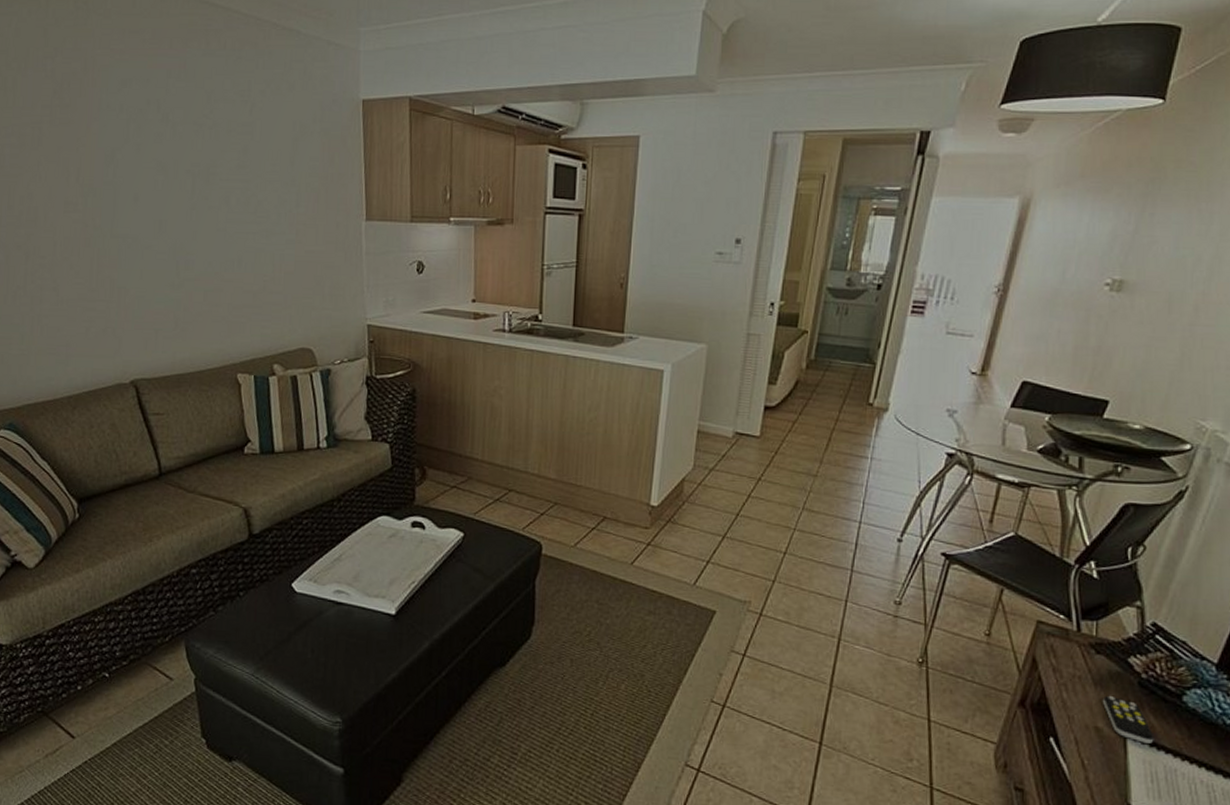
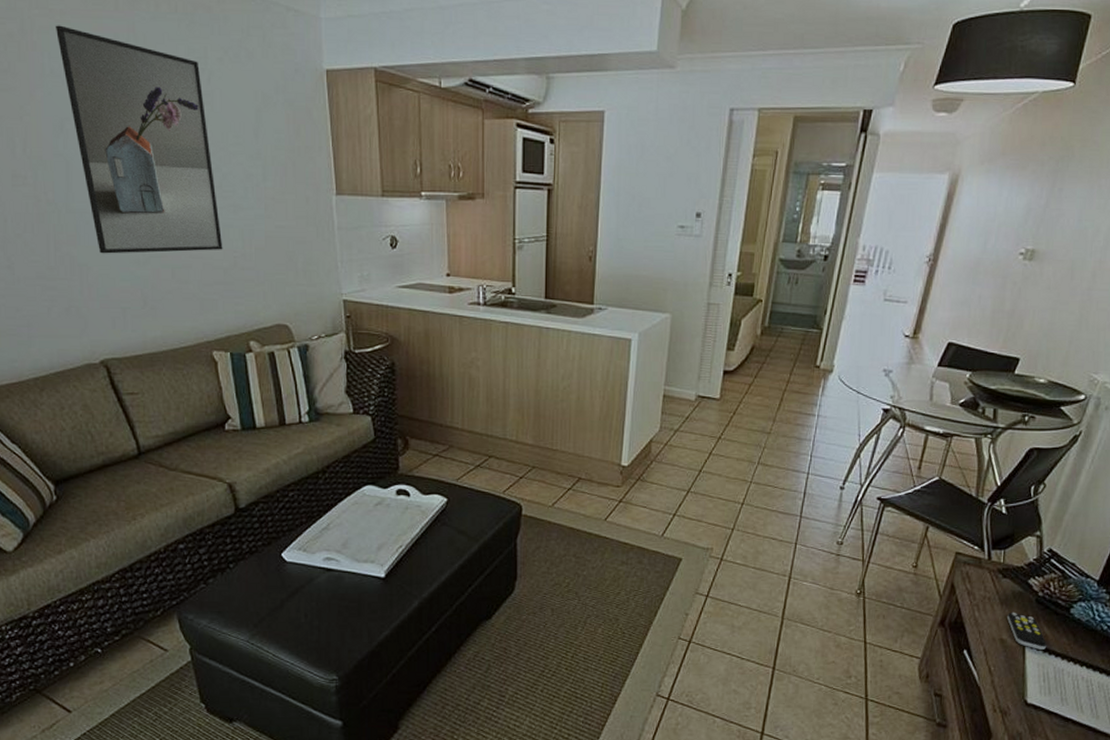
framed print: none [114,63,254,277] -> present [55,25,223,254]

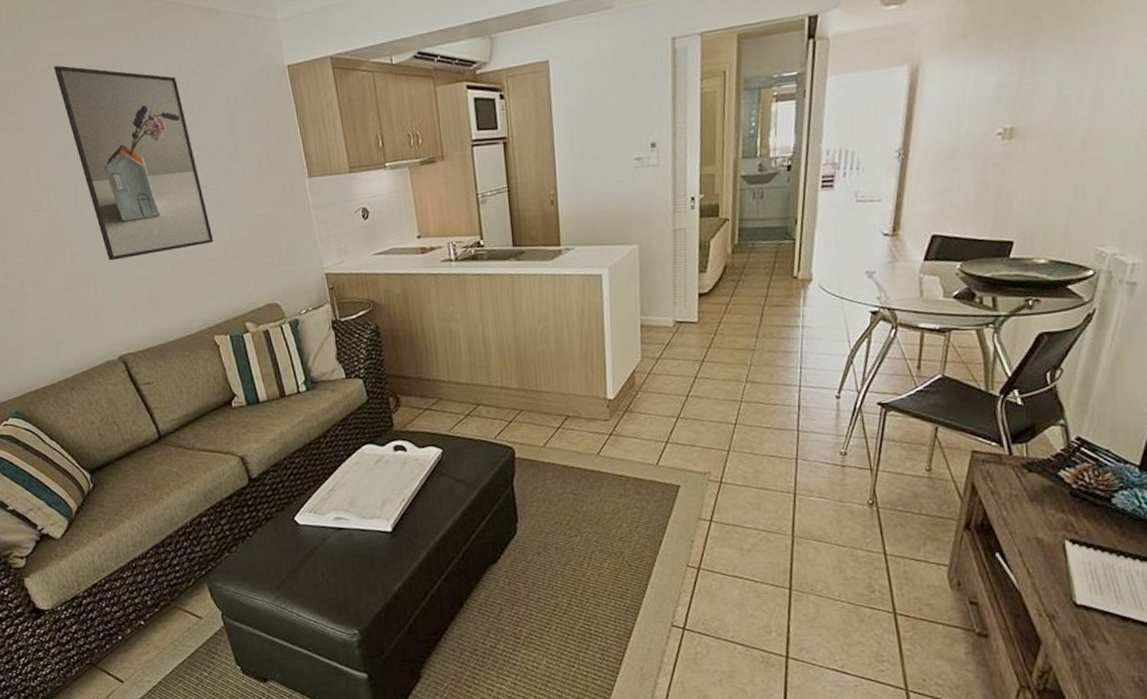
remote control: present [1007,612,1047,650] -> none [1040,508,1090,546]

